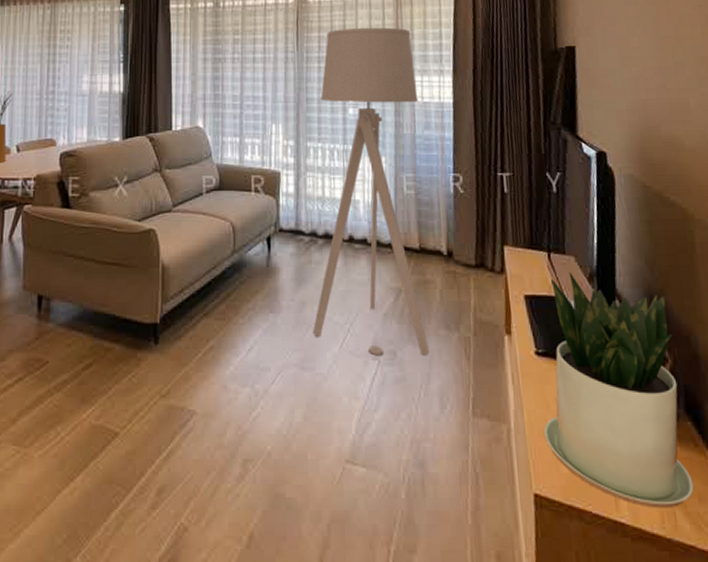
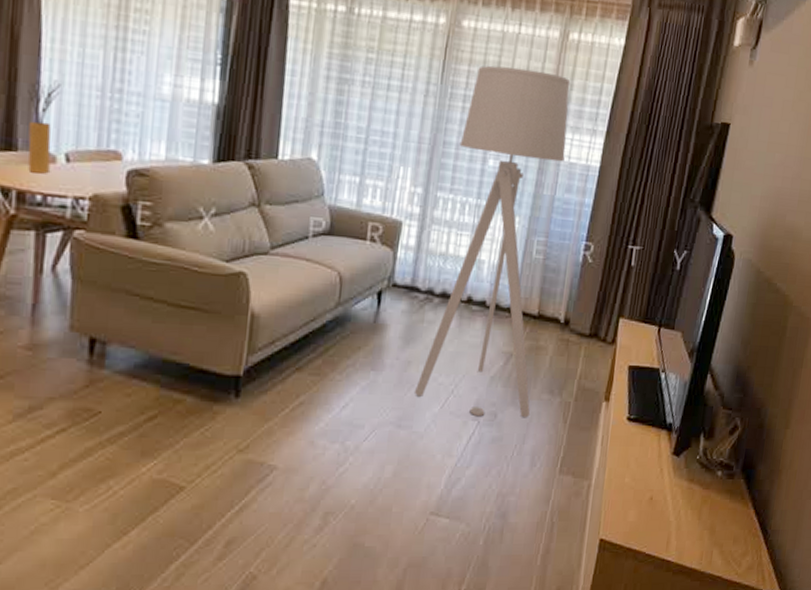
planter: present [544,273,694,508] -> none [619,347,750,548]

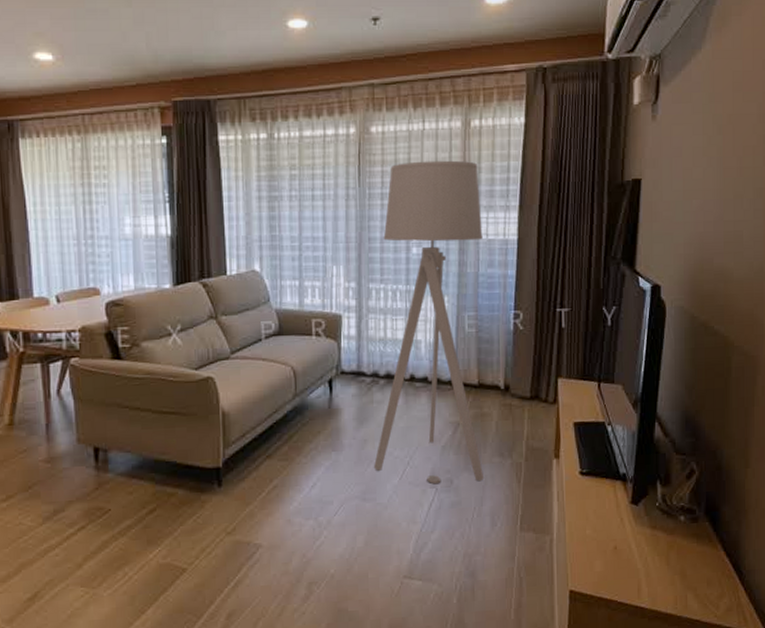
vase: present [27,79,61,174] -> none [21,236,46,315]

